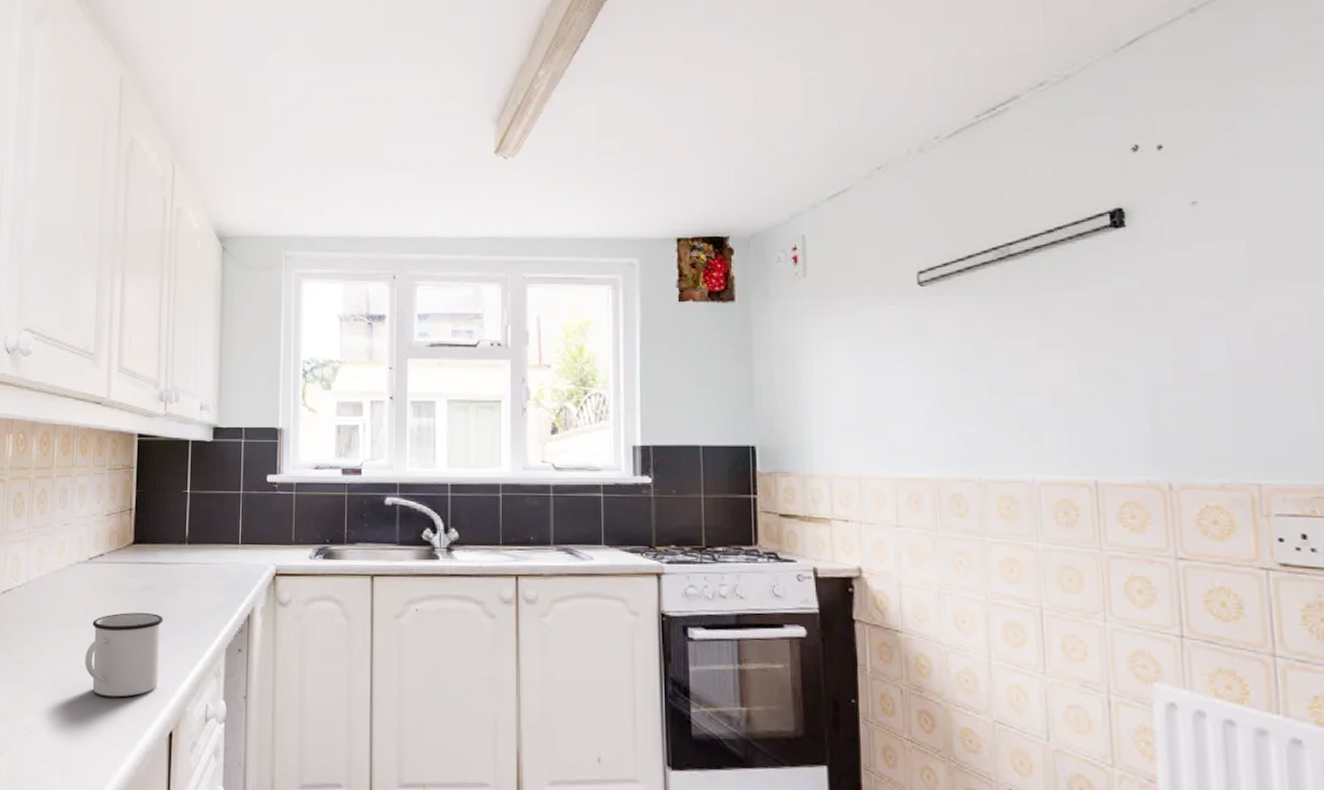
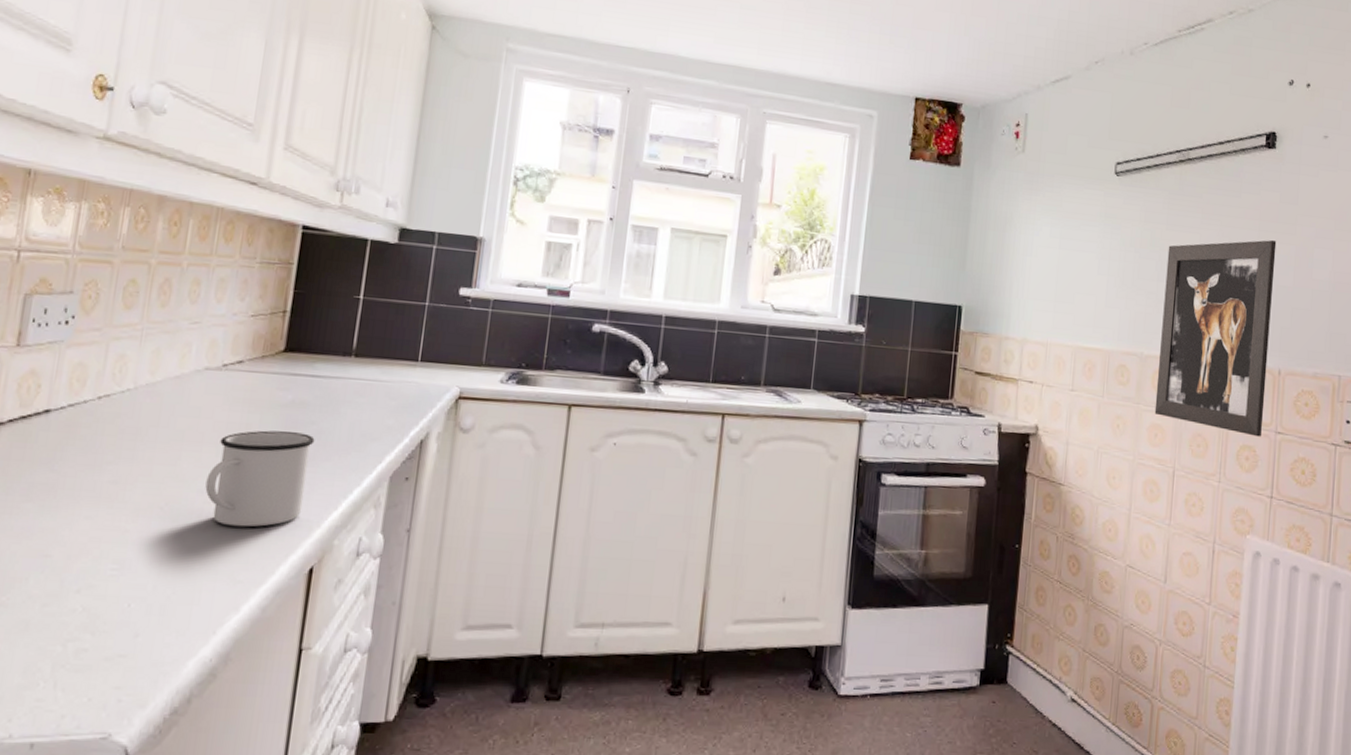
wall art: none [997,333,1156,565] -> present [1154,240,1277,437]

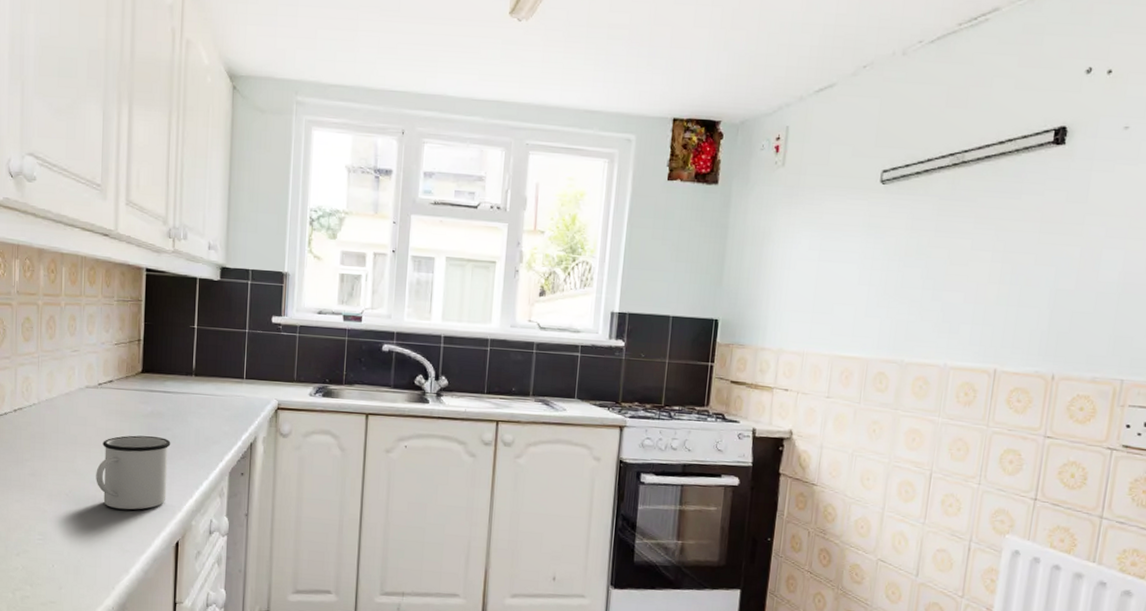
wall art: present [1154,240,1277,437] -> none [913,242,1059,441]

